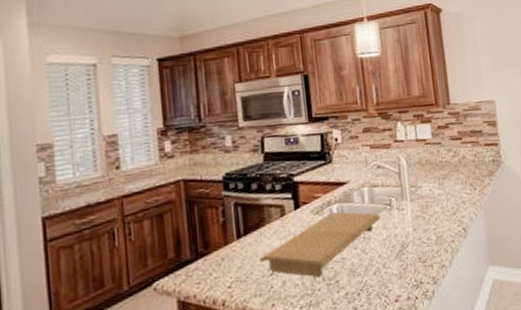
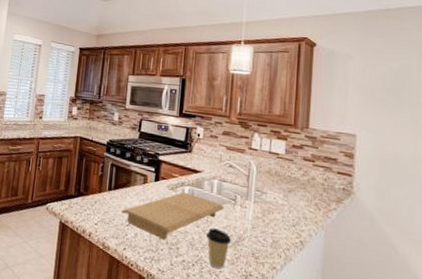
coffee cup: none [367,243,396,289] -> present [206,228,232,269]

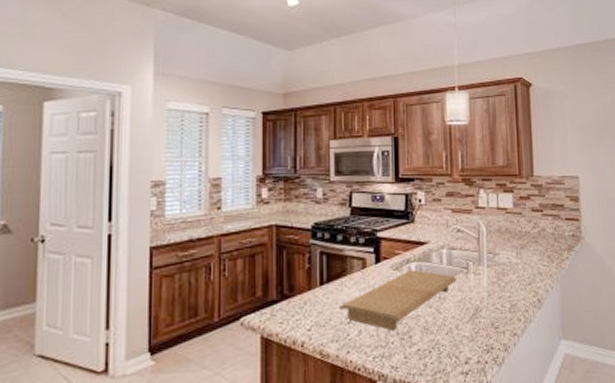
coffee cup: present [206,228,232,269] -> none [441,304,469,350]

